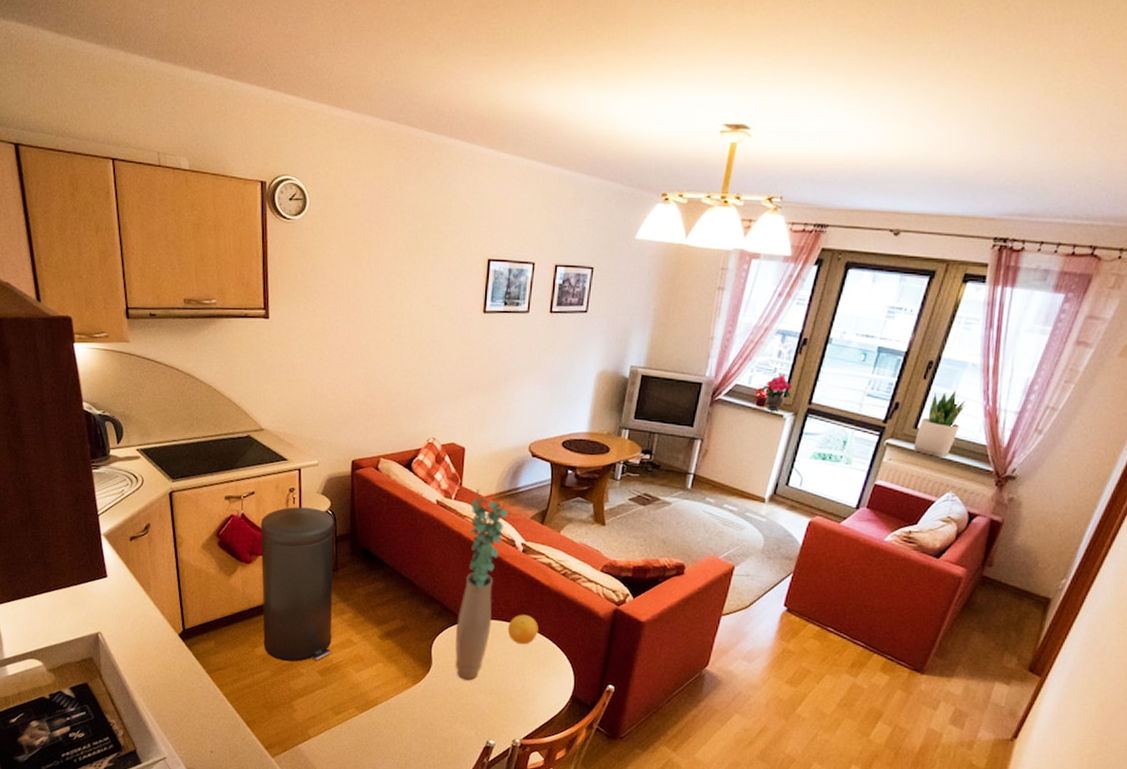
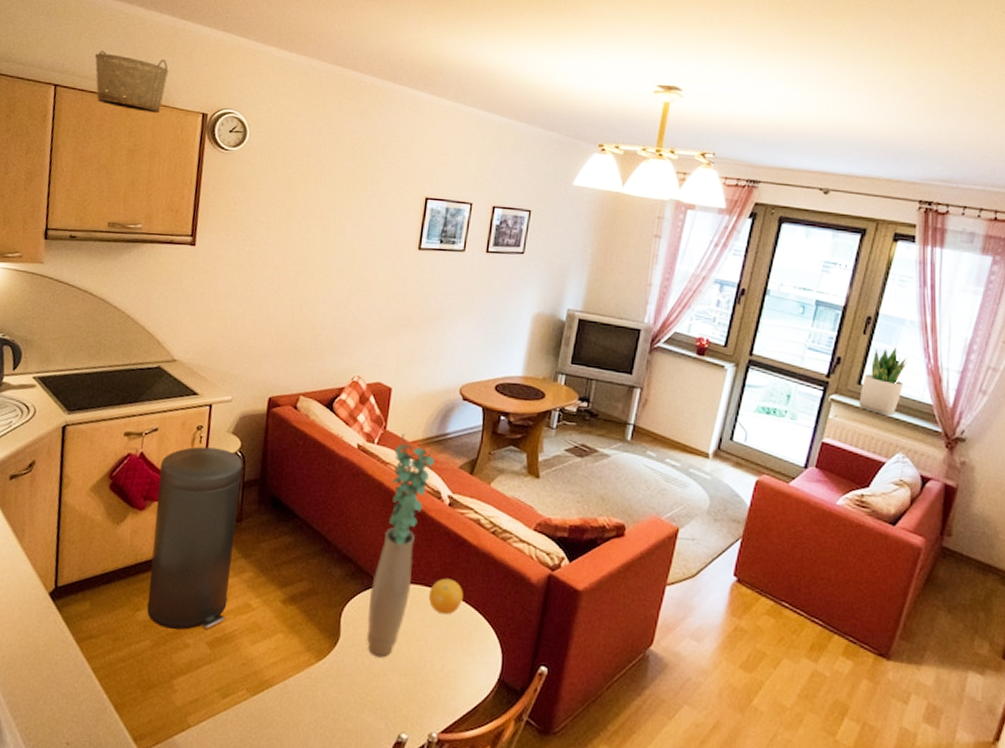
basket: none [146,118,223,183] -> present [94,50,169,113]
potted flower: present [759,374,792,411] -> none [699,323,732,361]

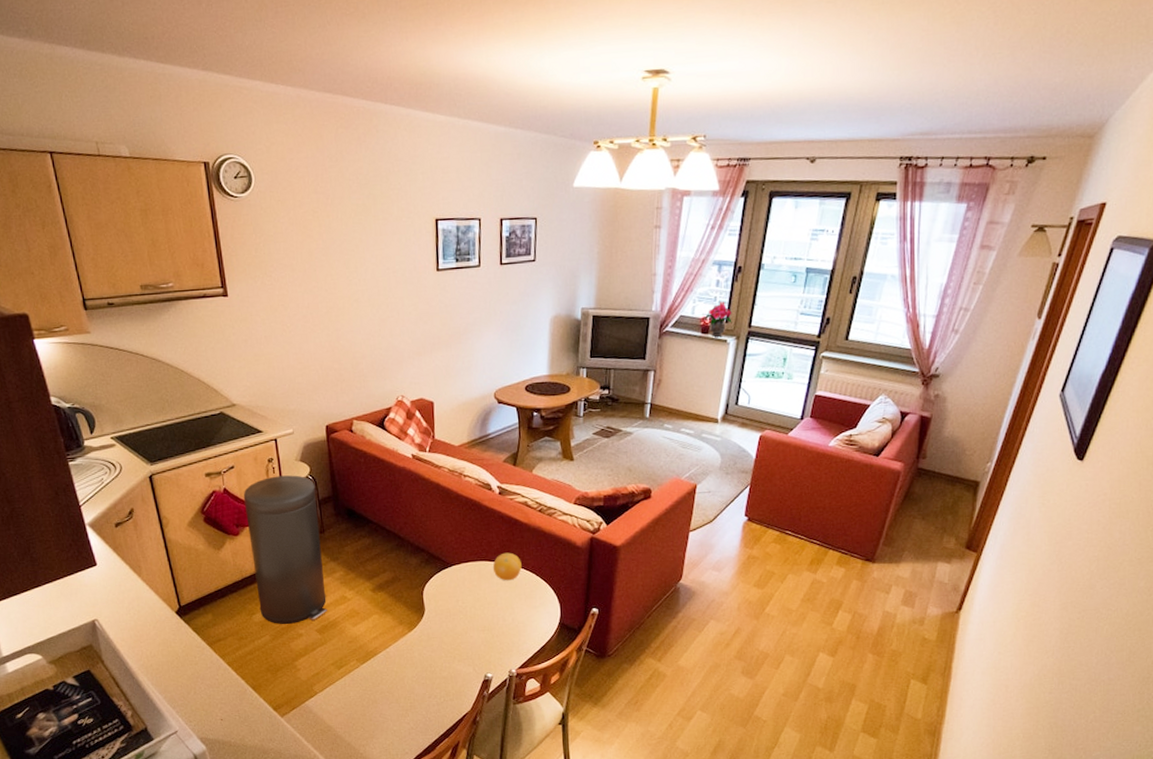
basket: present [94,50,169,113] -> none [81,108,162,169]
vase: present [366,433,435,658] -> none [443,440,481,621]
potted flower: none [699,323,732,361] -> present [703,301,732,337]
planter: present [859,348,908,415] -> none [847,302,889,364]

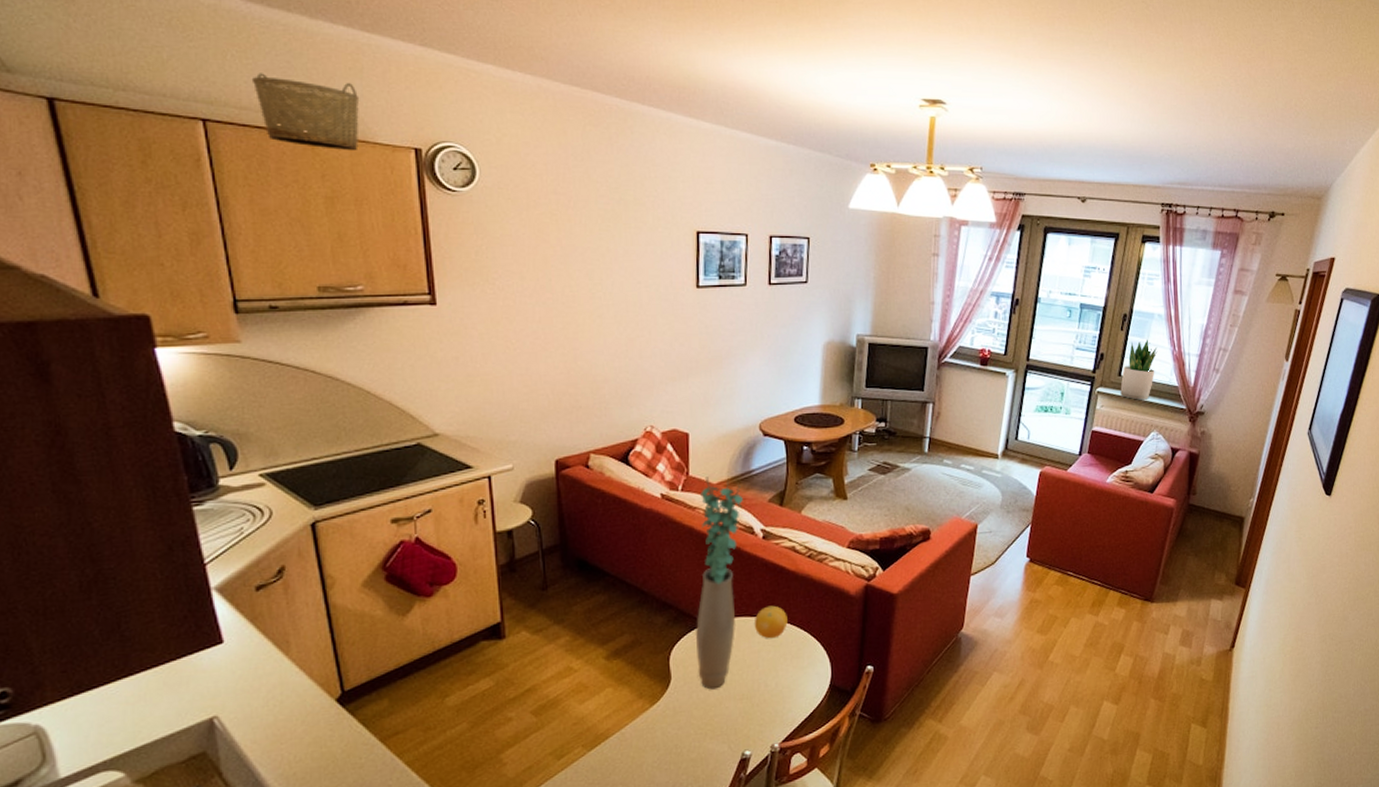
basket: none [81,108,162,169] -> present [251,73,360,150]
pedal bin: present [243,475,327,624] -> none [442,519,547,707]
vase: none [443,440,481,621] -> present [695,477,743,690]
potted flower: present [703,301,732,337] -> none [981,333,1011,369]
planter: none [847,302,889,364] -> present [1120,340,1158,400]

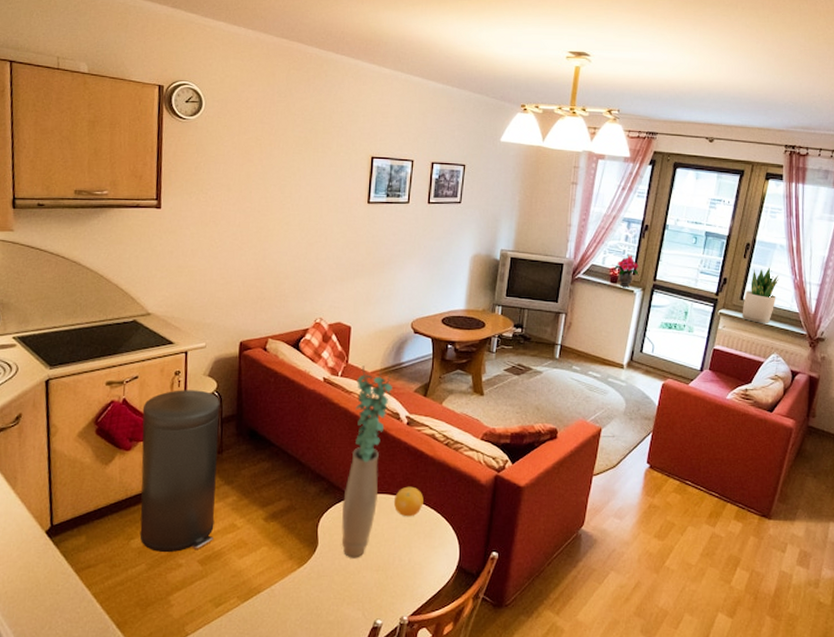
basket: present [251,73,360,150] -> none [48,27,123,86]
pedal bin: none [442,519,547,707] -> present [140,390,220,552]
potted flower: none [981,333,1011,369] -> present [612,255,639,287]

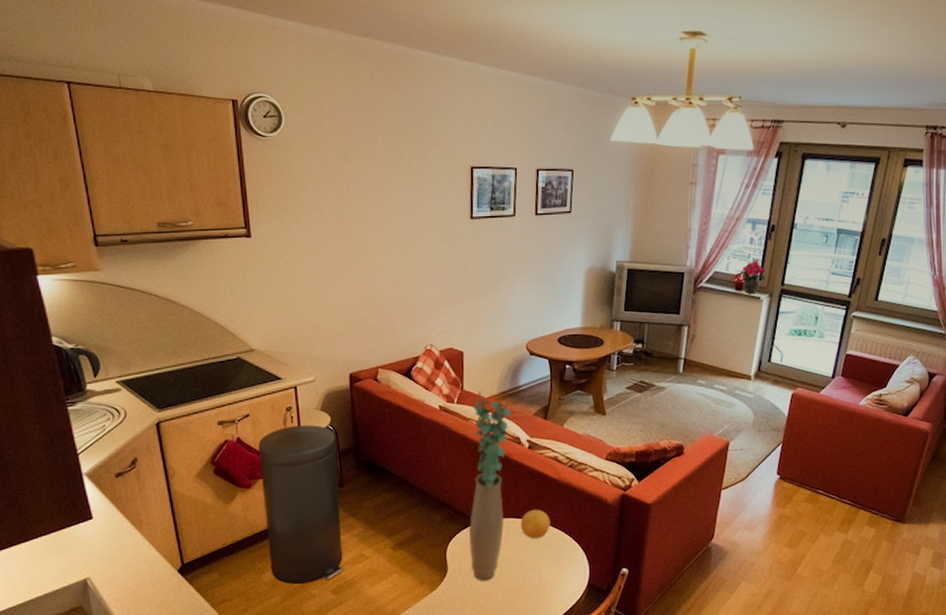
planter: present [742,268,779,323] -> none [876,265,917,324]

